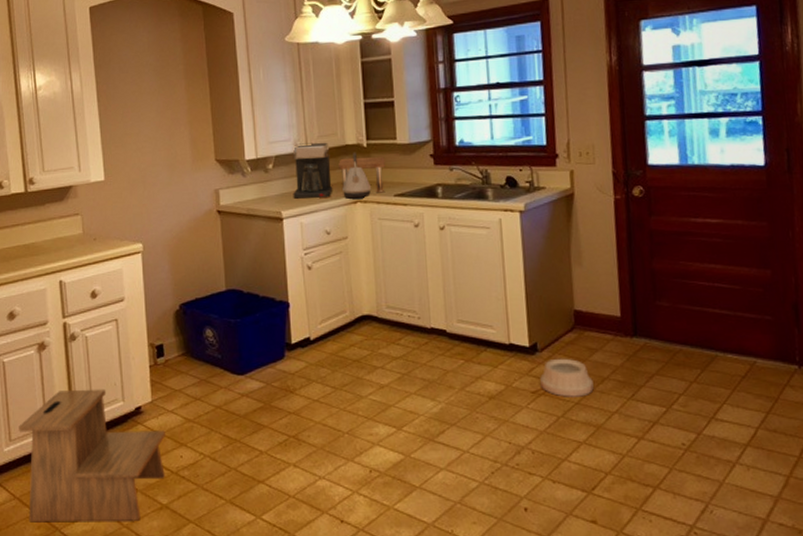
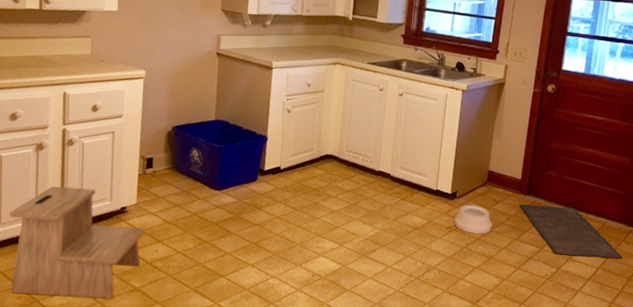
coffee maker: present [292,142,333,200] -> none [284,8,321,57]
cutting board: present [337,156,385,194] -> none [325,26,365,60]
kettle: present [342,152,372,200] -> none [326,23,351,62]
doormat: none [625,347,792,414] -> present [519,204,623,259]

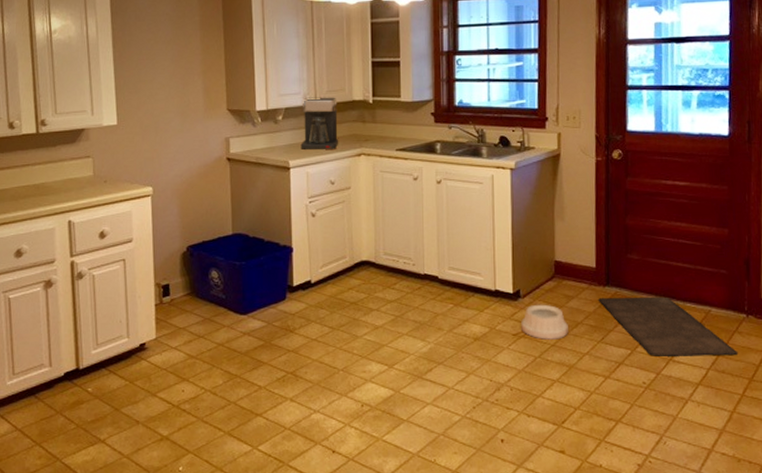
step stool: present [9,186,145,299] -> none [22,325,168,453]
coffee maker: none [284,8,321,57] -> present [300,97,339,151]

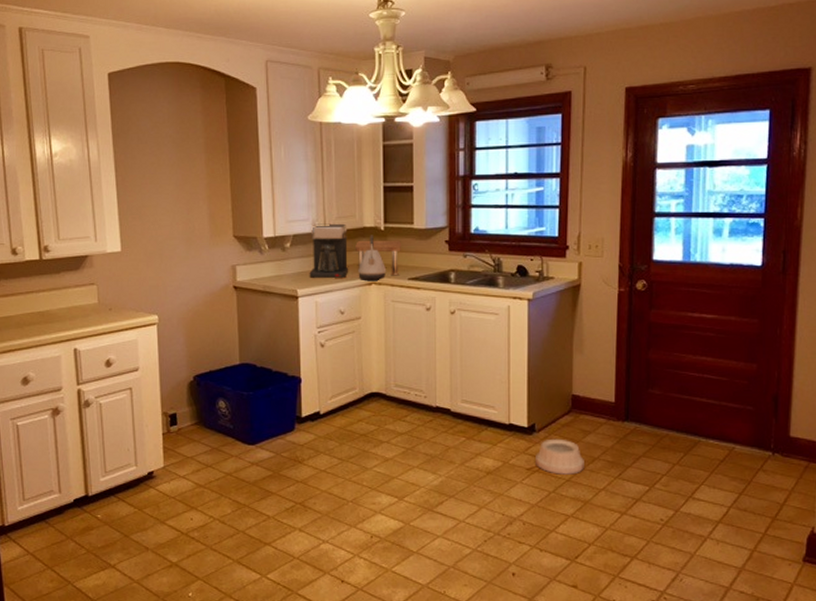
cutting board: none [344,112,389,147] -> present [354,240,401,276]
kettle: none [348,107,375,152] -> present [358,235,387,281]
doormat: present [598,296,739,356] -> none [617,432,762,494]

